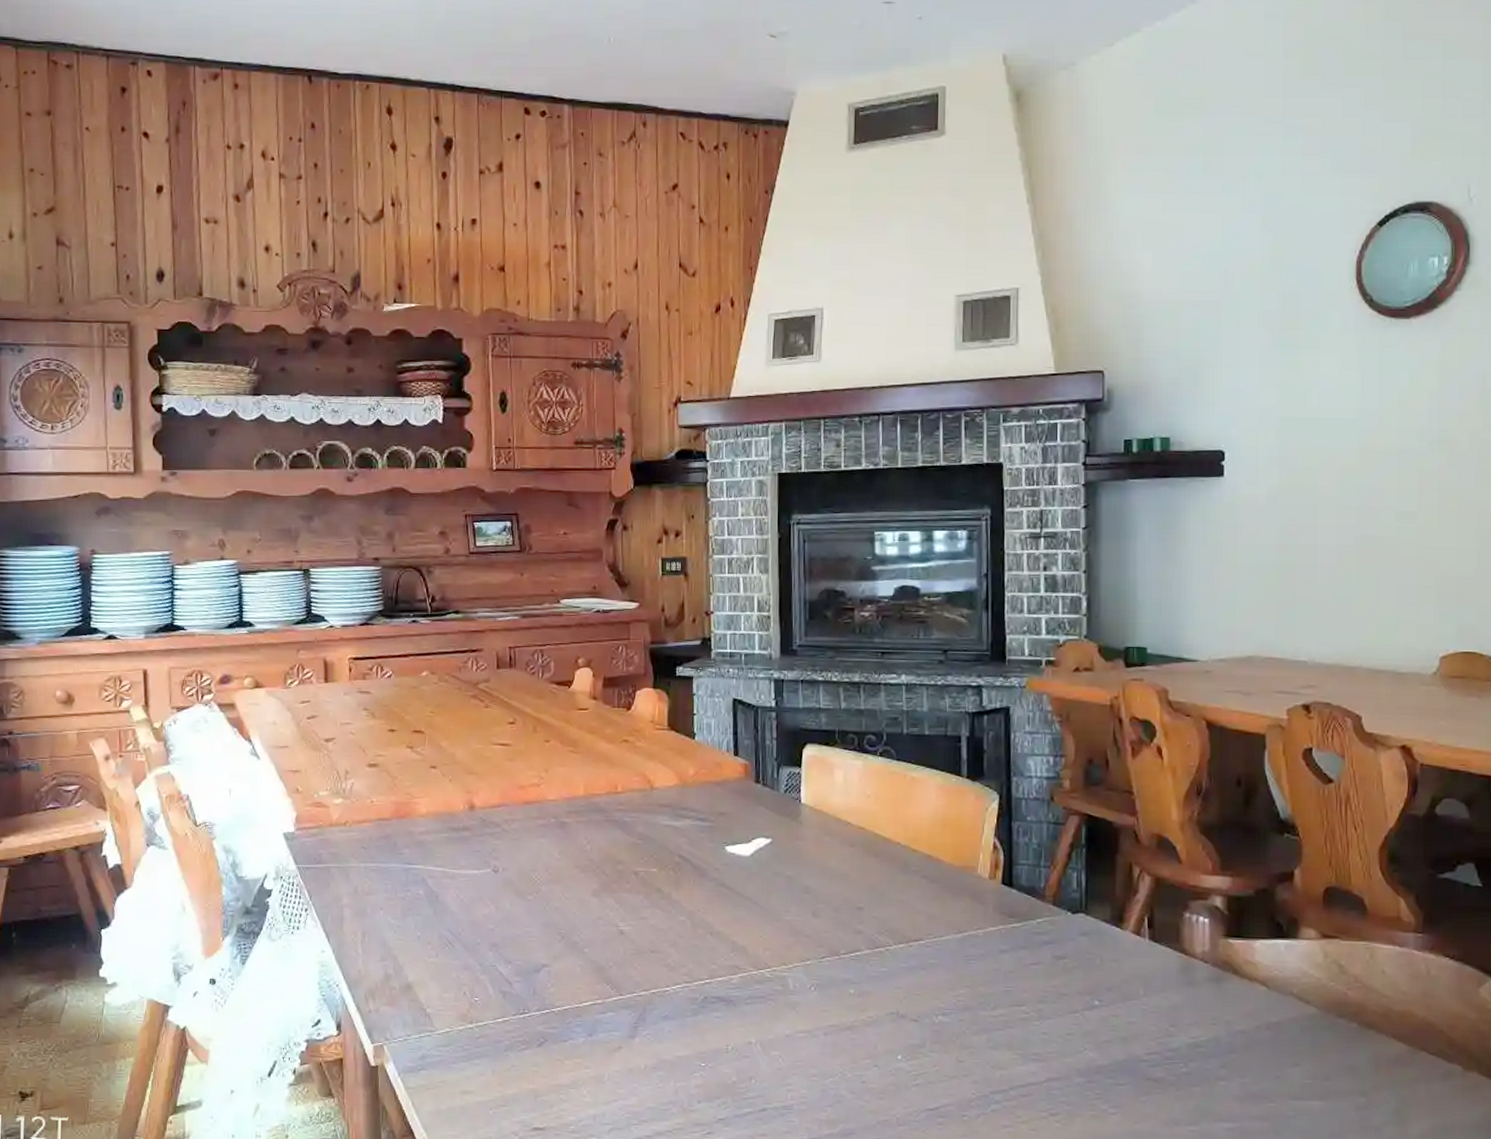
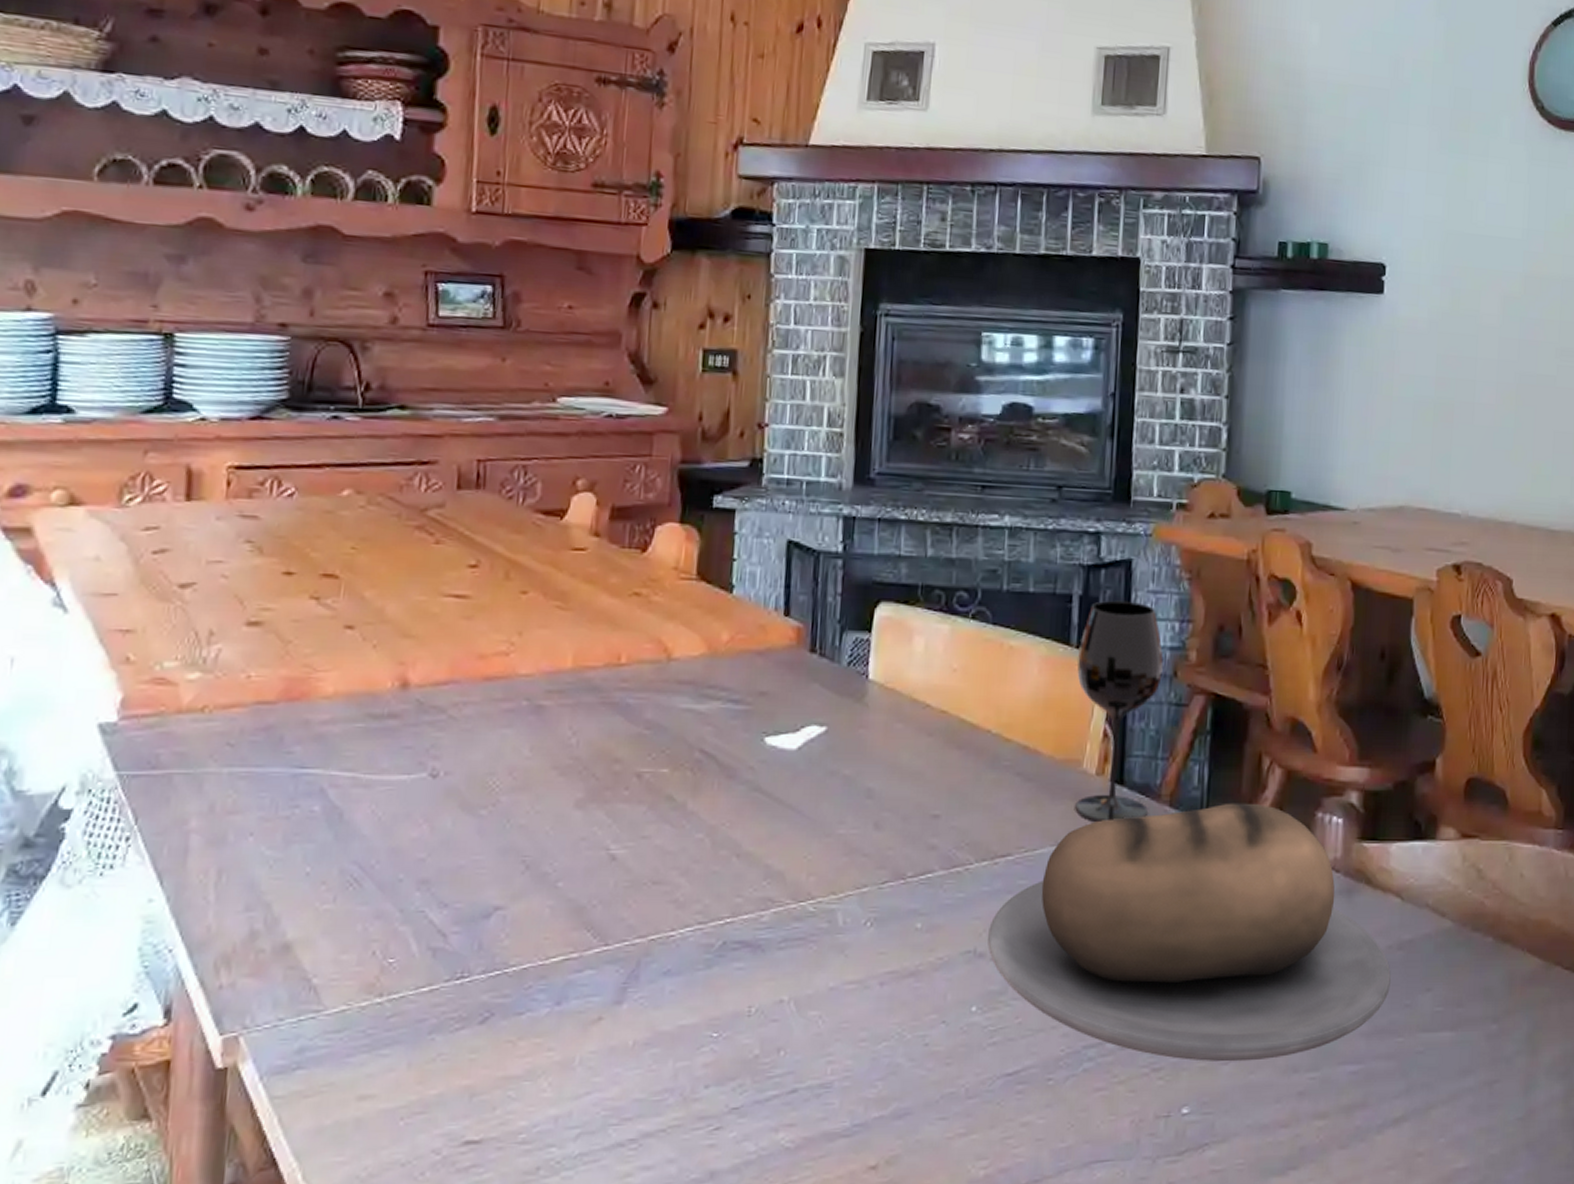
bread: none [908,903,1260,1113] -> present [988,803,1391,1062]
wine glass: none [967,740,1041,916] -> present [1075,600,1163,822]

